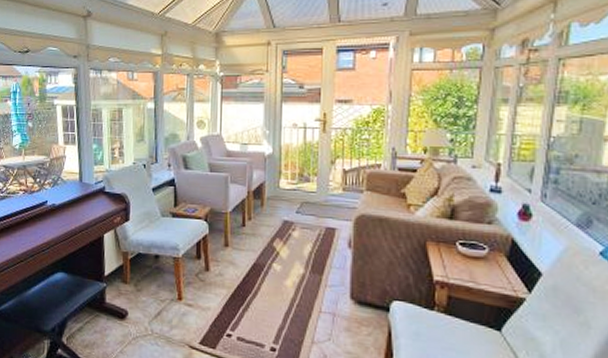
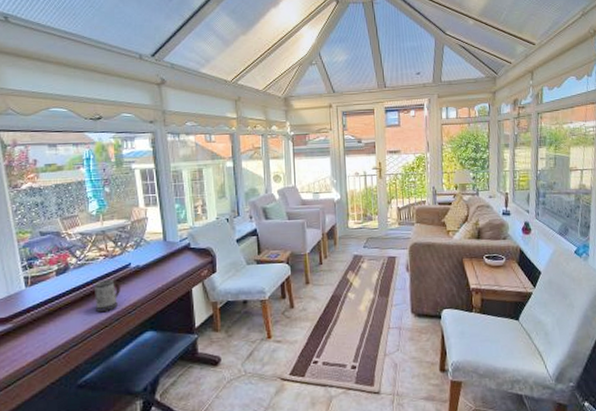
mug: none [13,214,37,246] -> present [95,279,120,312]

